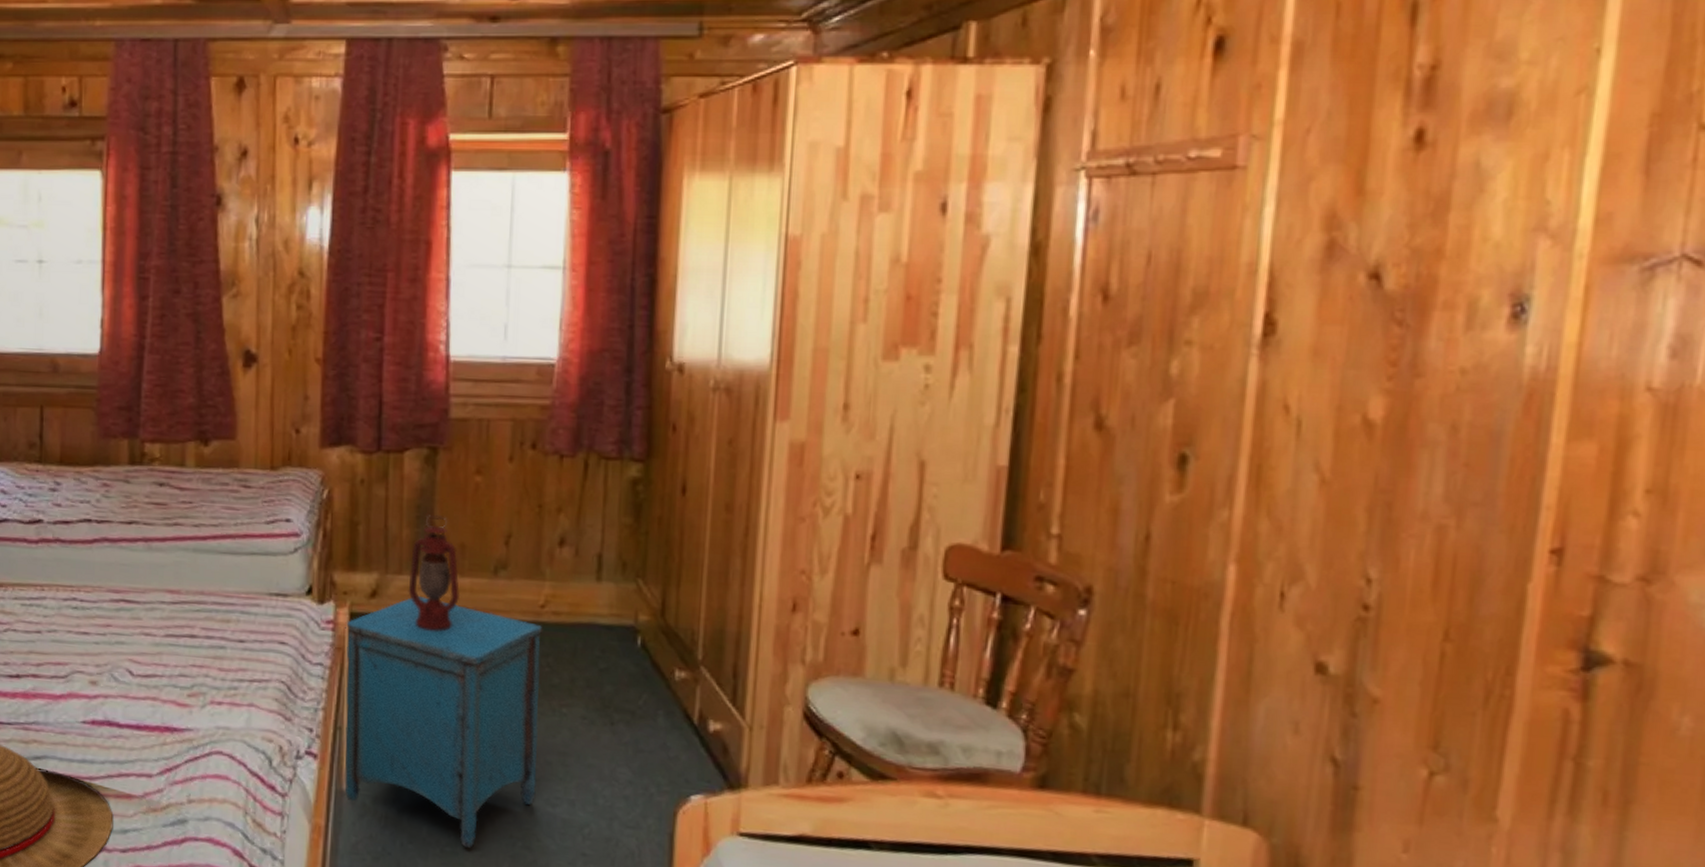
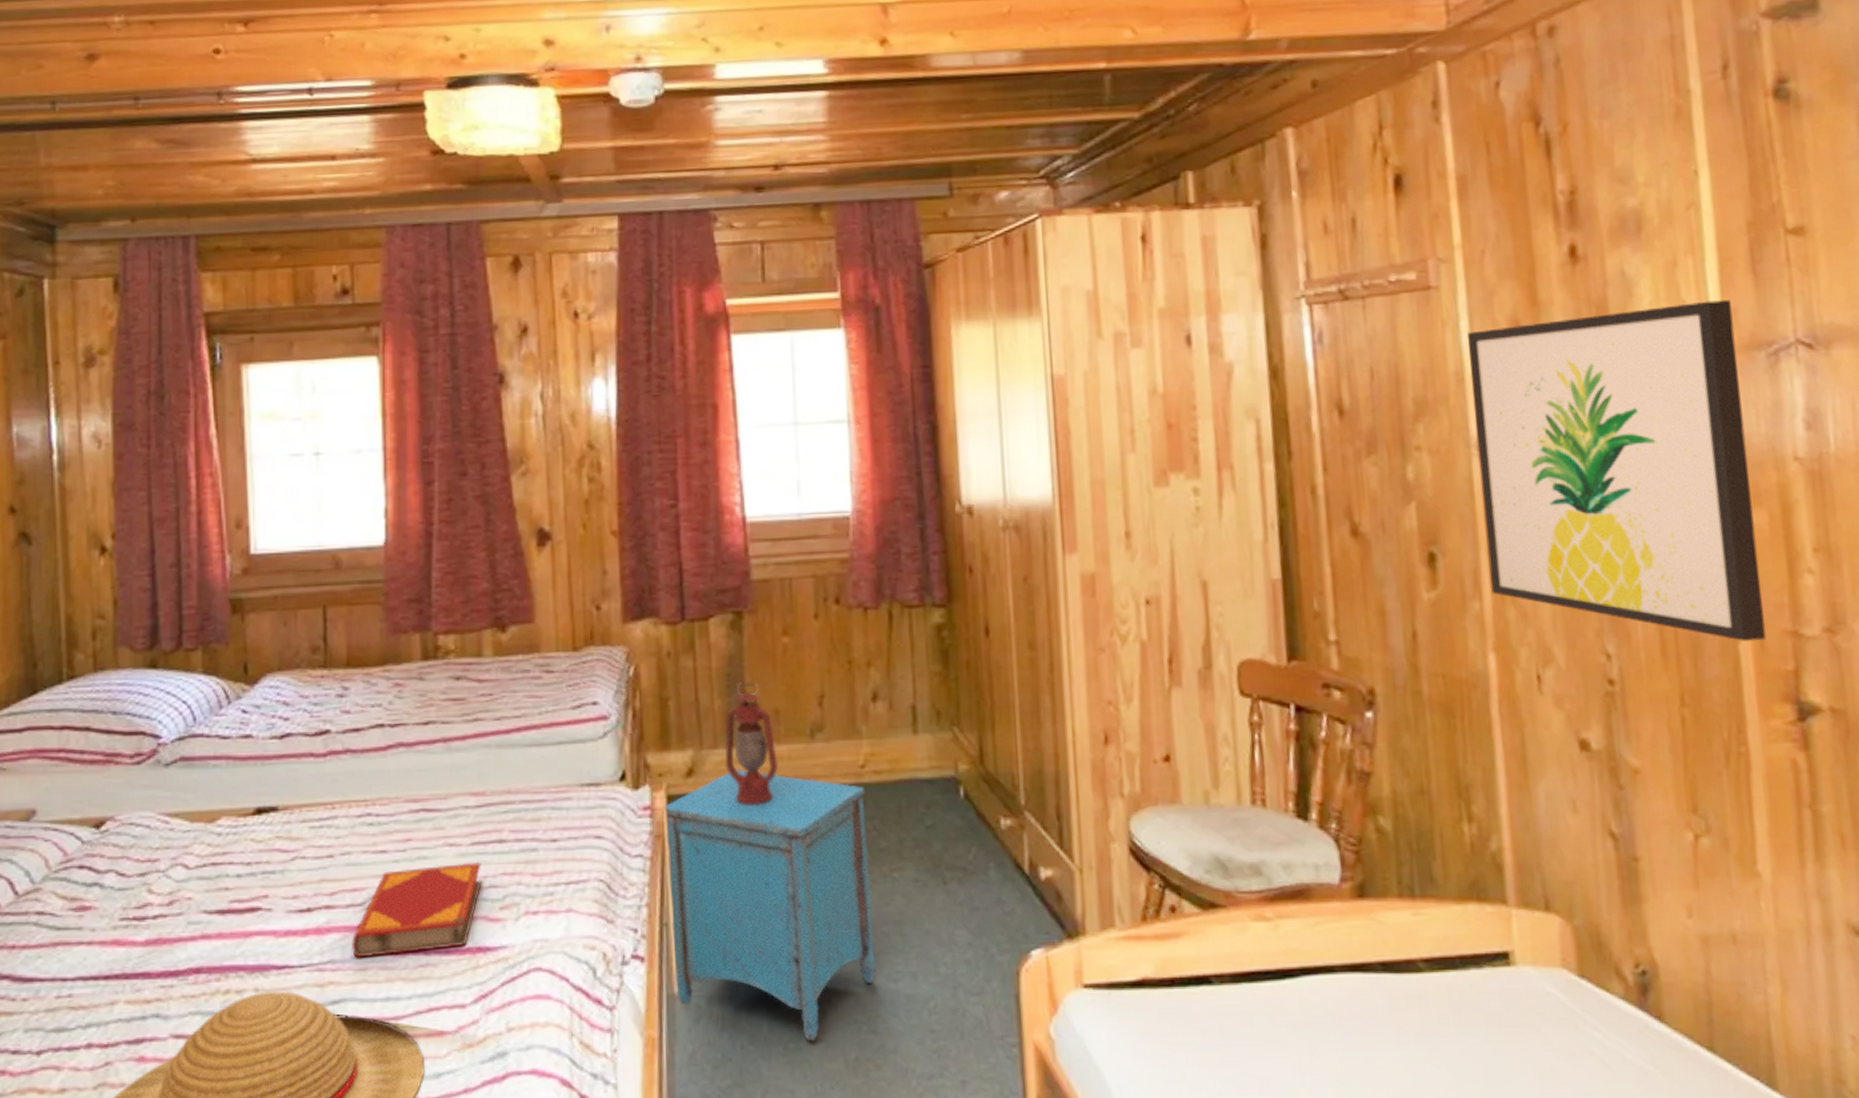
hardback book: none [53,651,174,725] -> present [351,862,483,958]
wall art: none [1245,202,1608,582] -> present [1467,300,1766,641]

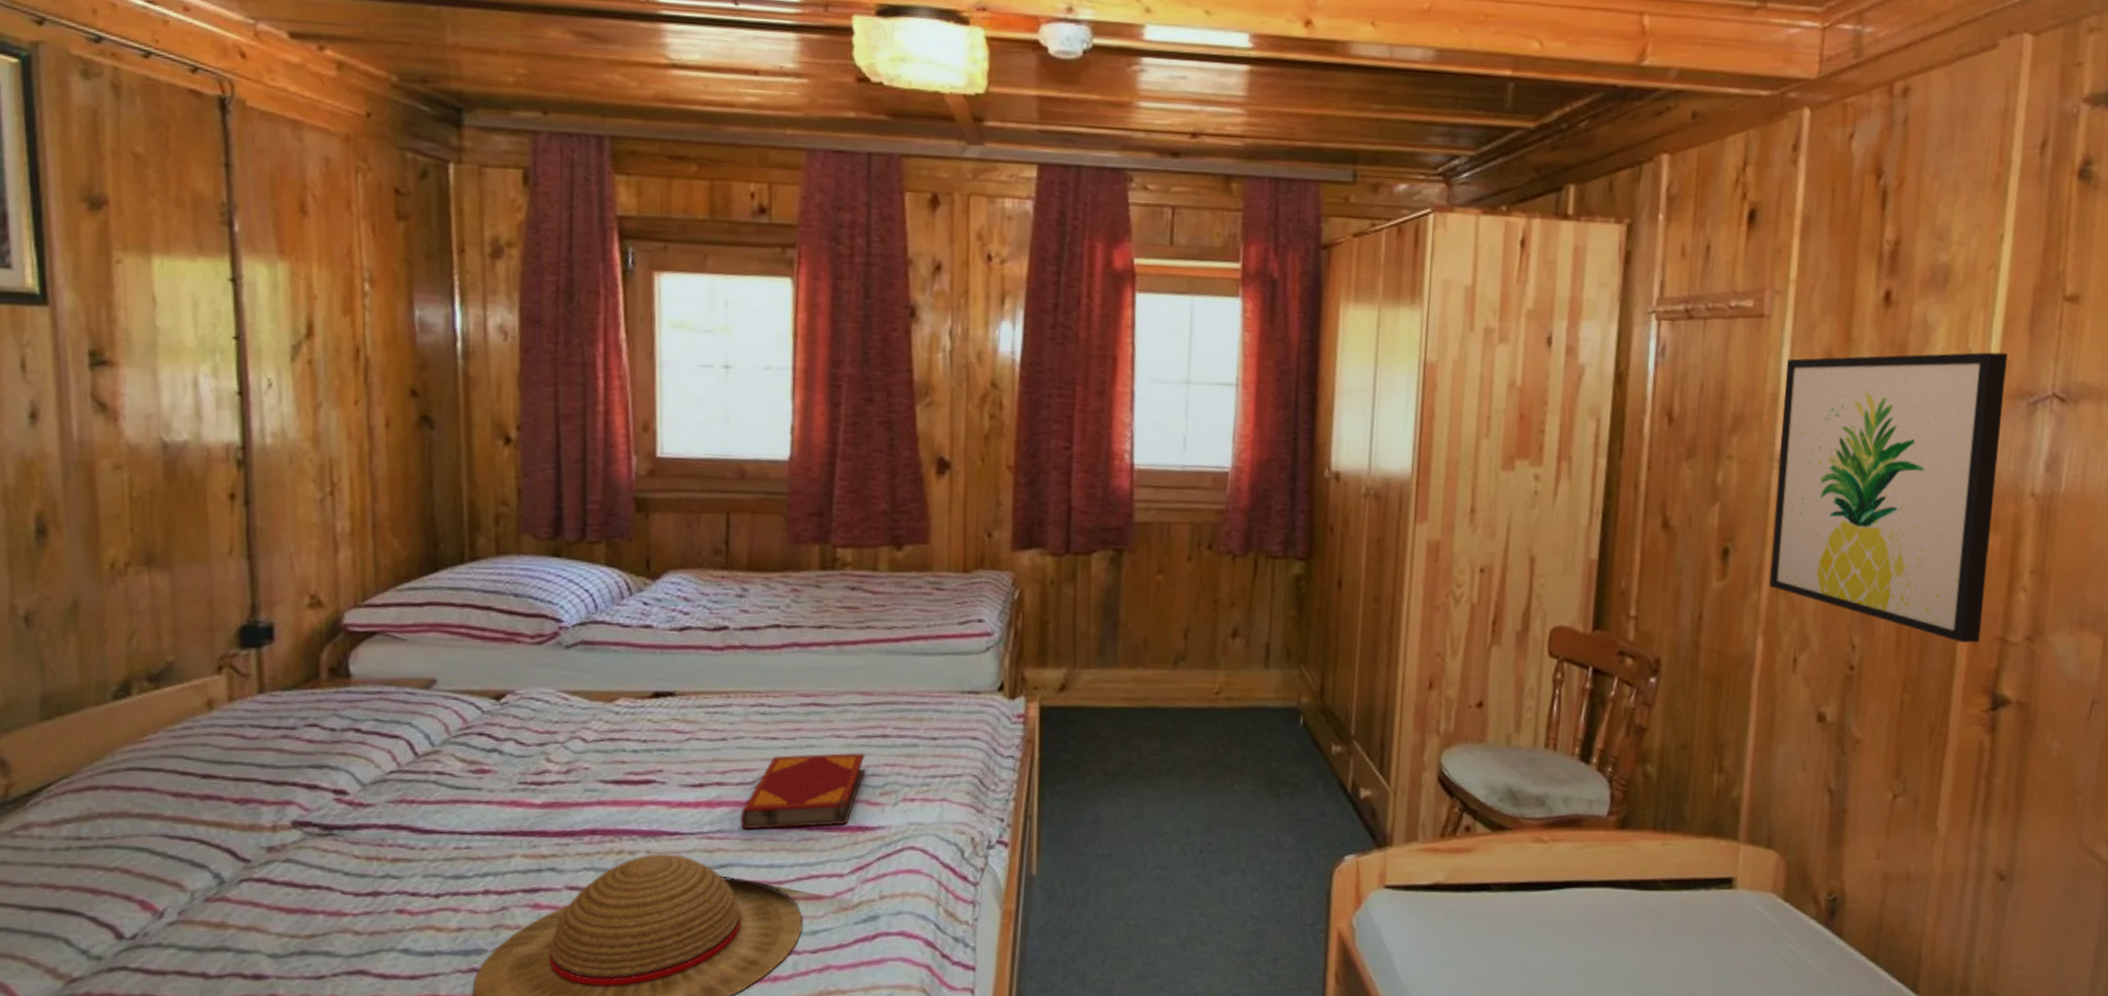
nightstand: present [663,769,876,1042] -> none [1034,687,1218,920]
lantern: present [724,681,779,806] -> none [1095,611,1143,720]

